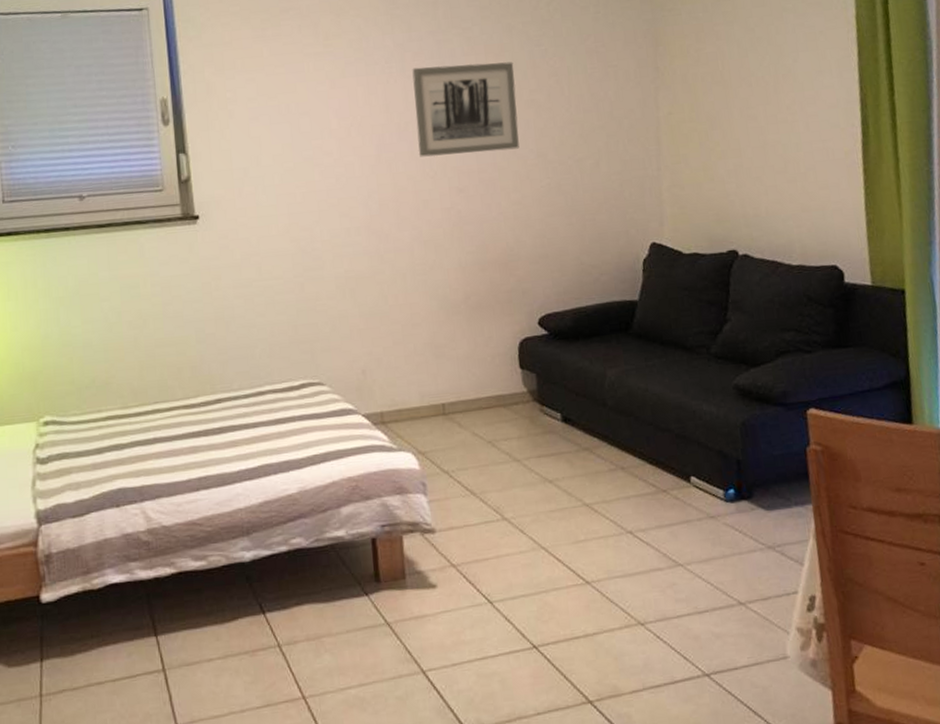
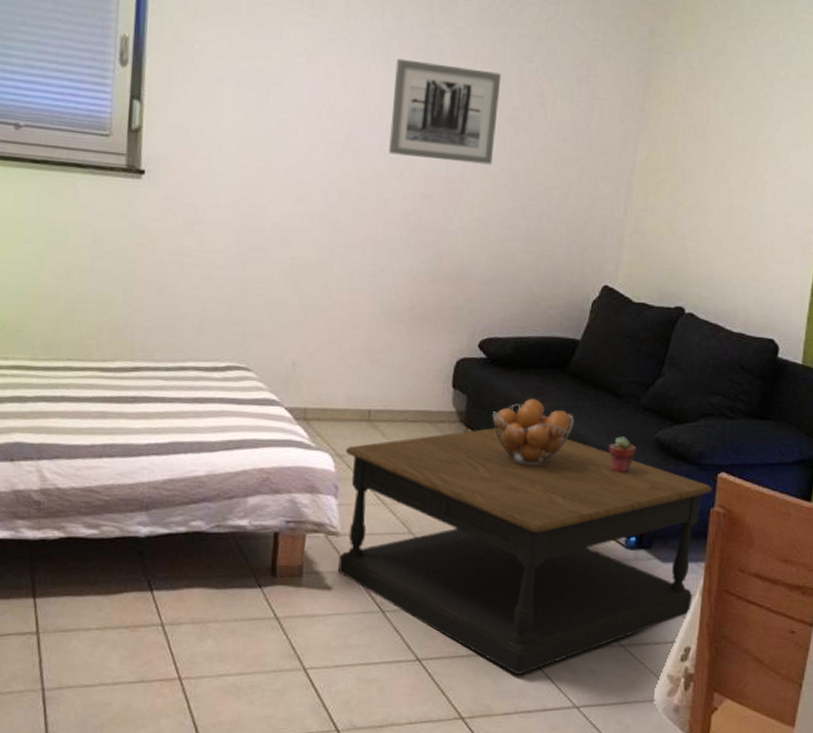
coffee table: none [426,399,808,649] -> present [338,427,712,674]
fruit basket: none [564,365,648,433] -> present [492,398,574,465]
potted succulent: none [688,389,717,426] -> present [609,436,637,473]

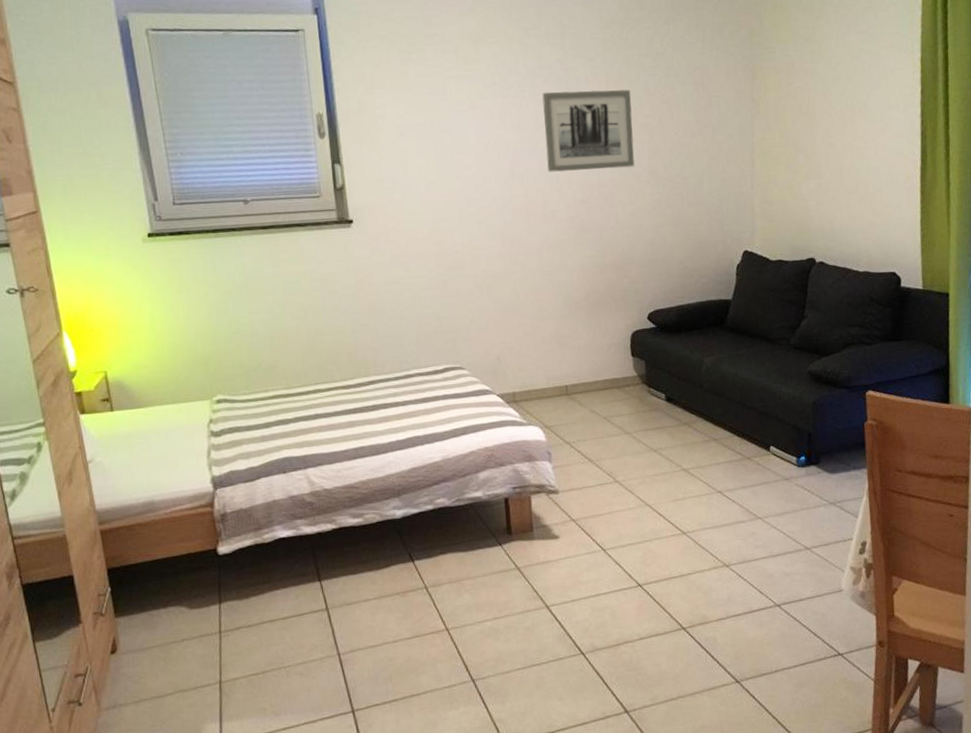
coffee table: present [338,427,712,674] -> none [551,382,863,586]
fruit basket: present [492,398,574,465] -> none [668,354,738,411]
potted succulent: present [609,436,637,473] -> none [770,374,794,405]

